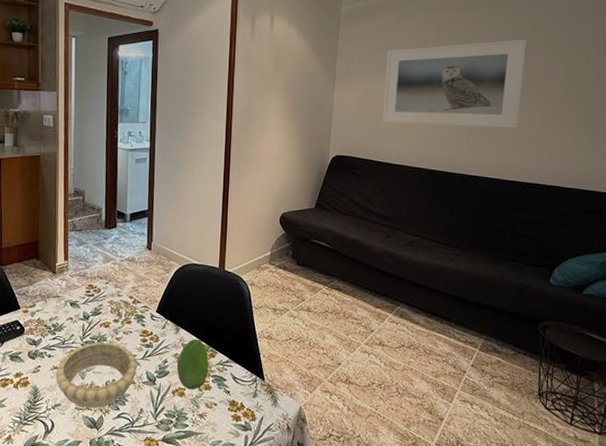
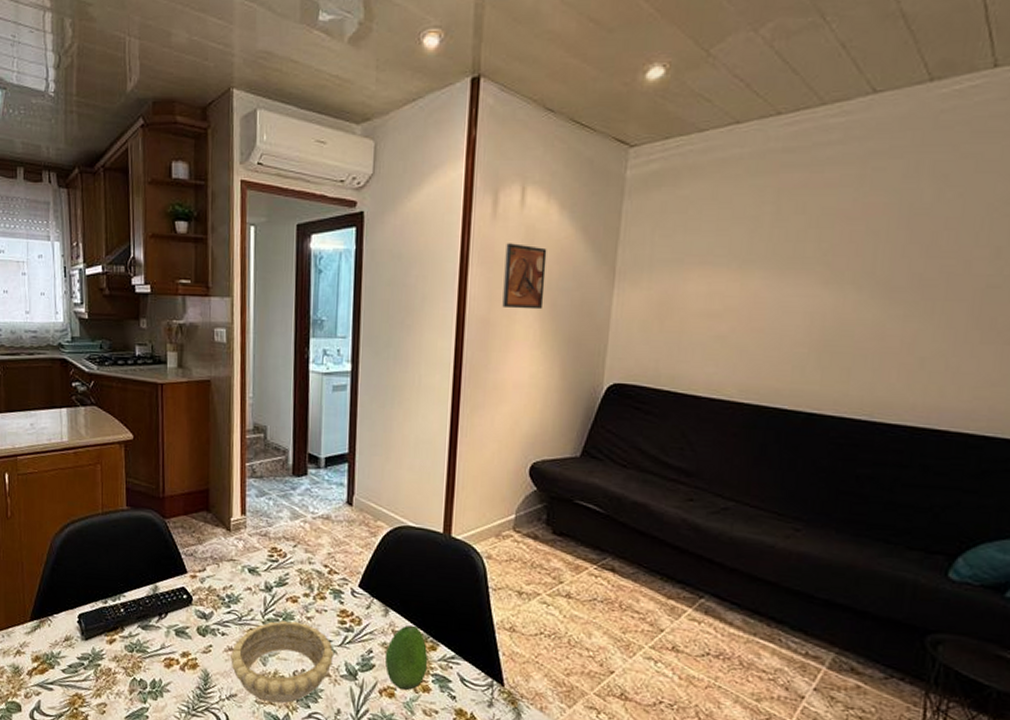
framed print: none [259,55,289,103] -> present [502,243,547,310]
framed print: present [382,39,527,128] -> none [685,209,926,345]

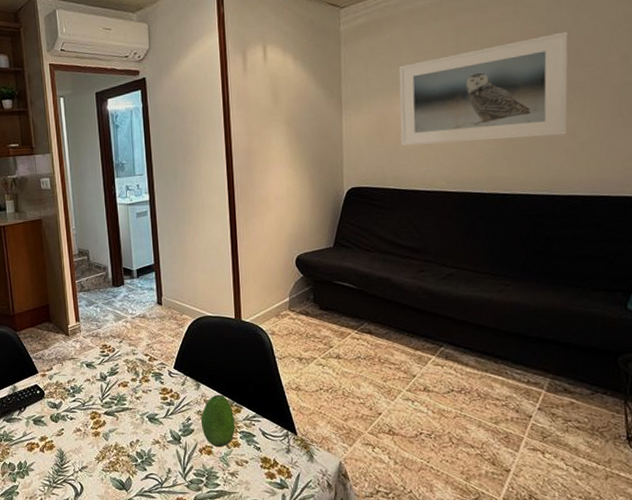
decorative bowl: present [231,621,335,703] -> none [79,401,161,469]
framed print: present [502,243,547,310] -> none [256,89,291,139]
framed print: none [685,209,926,345] -> present [398,31,569,147]

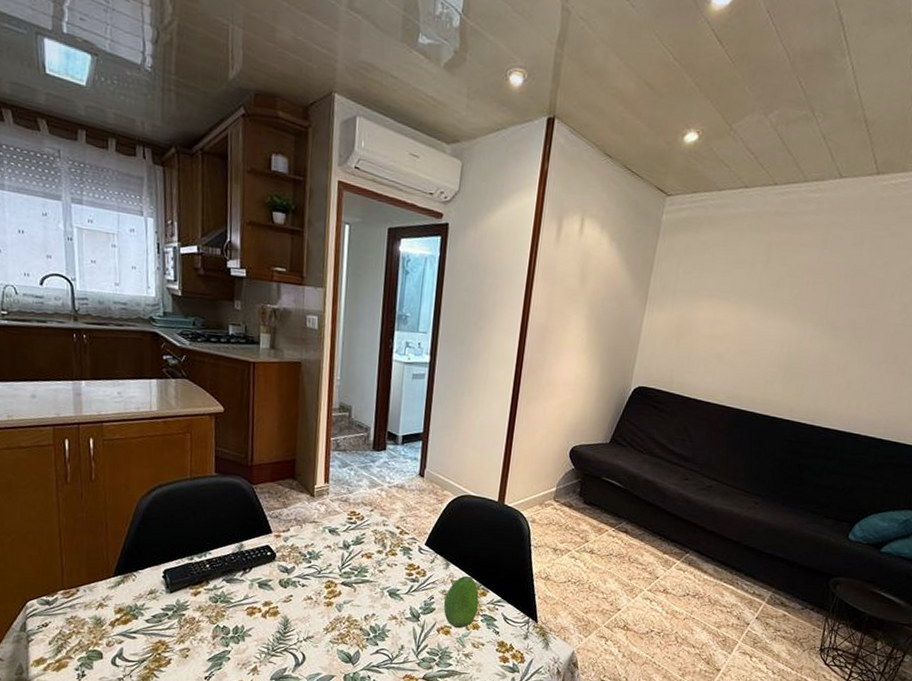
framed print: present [398,31,569,147] -> none [694,270,864,371]

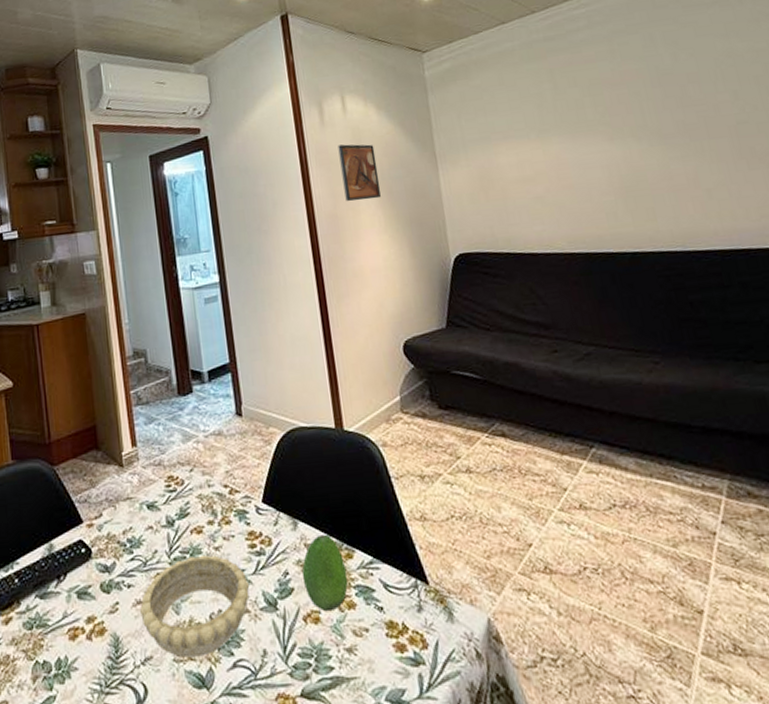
decorative bowl: none [309,573,401,642] -> present [140,554,250,658]
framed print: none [559,264,597,323] -> present [338,144,382,202]

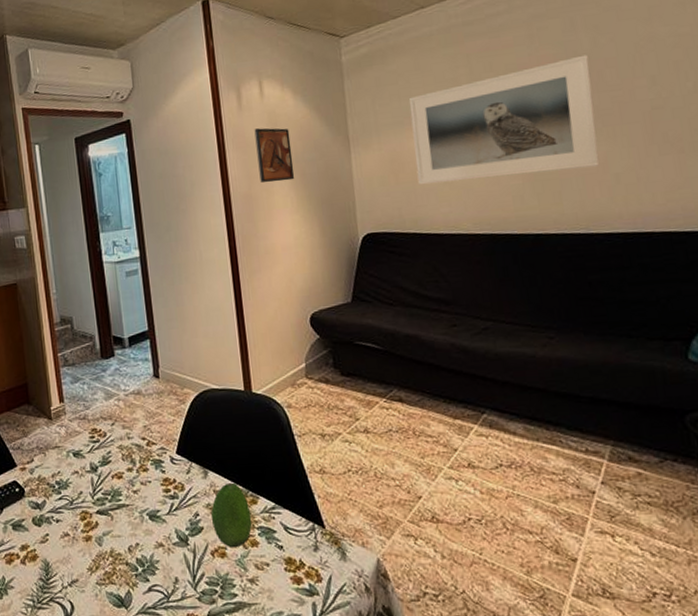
decorative bowl: present [140,554,250,658] -> none [67,496,164,582]
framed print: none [494,69,691,203] -> present [408,54,600,186]

